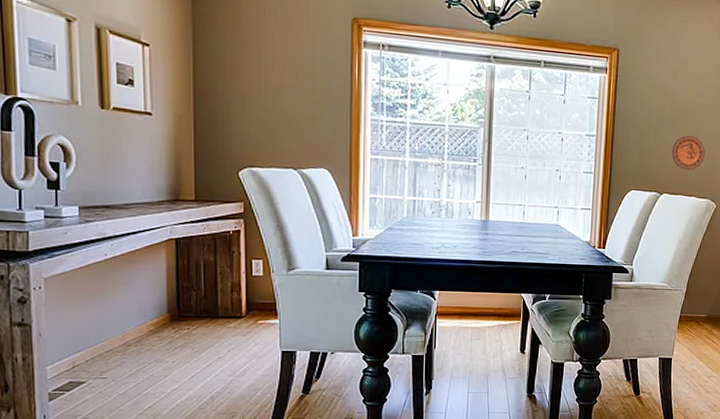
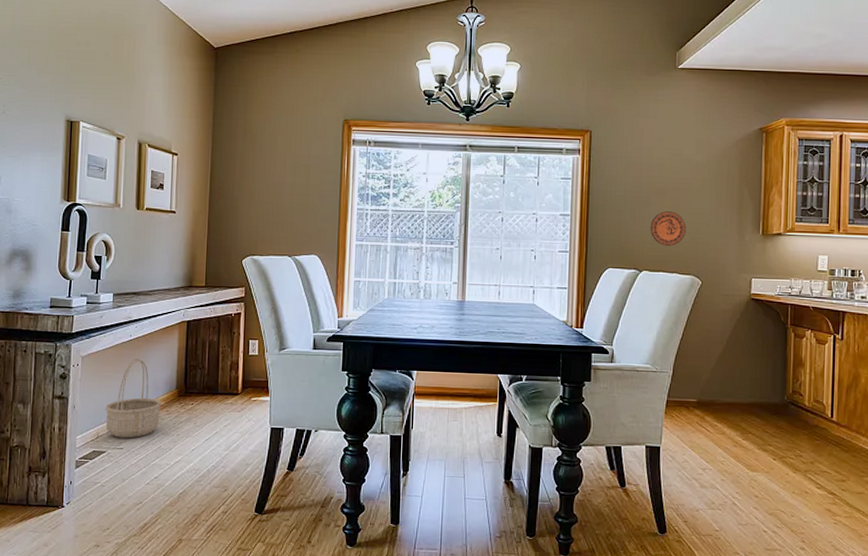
basket: none [80,280,151,367] -> present [105,358,162,439]

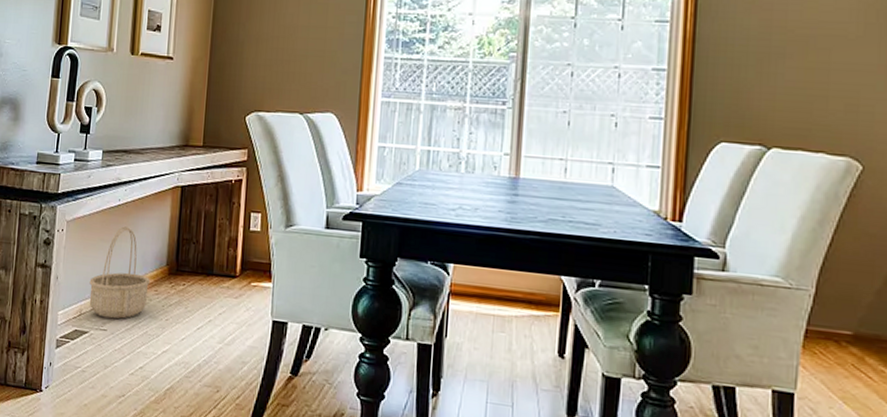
decorative plate: present [650,211,686,246] -> none [784,67,839,115]

